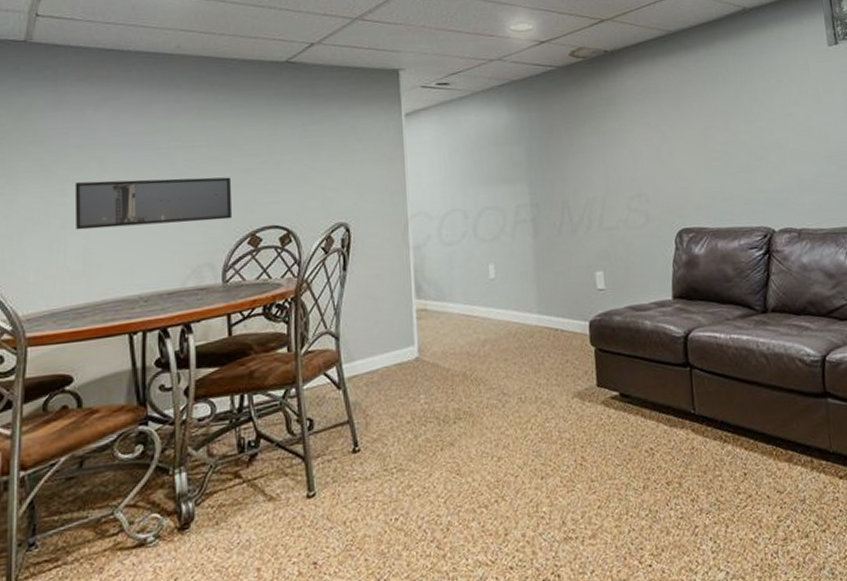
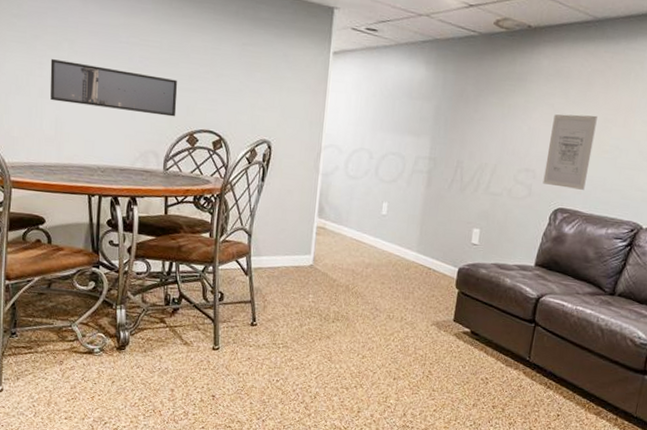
wall art: none [652,125,704,207] -> present [542,114,598,190]

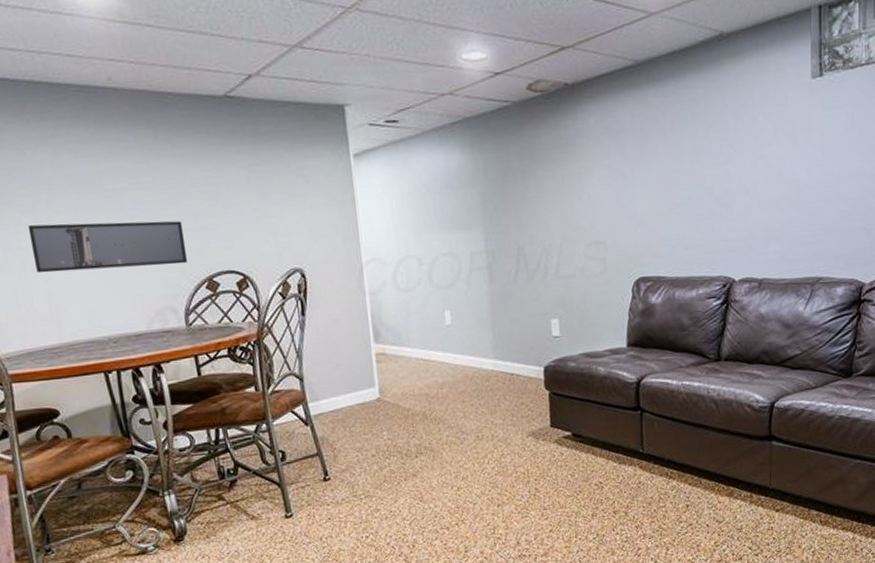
wall art: present [542,114,598,190] -> none [613,168,664,255]

